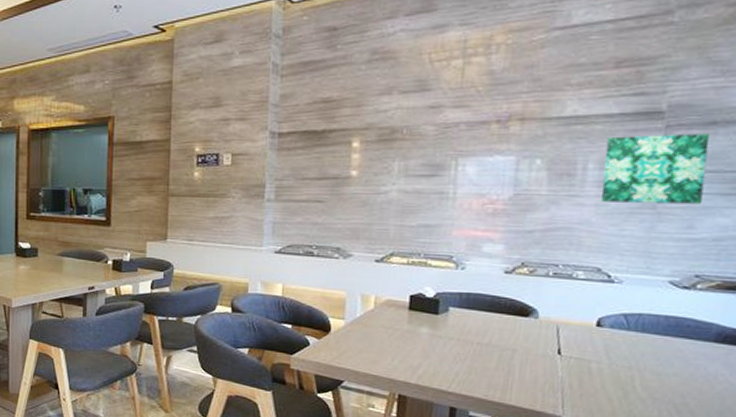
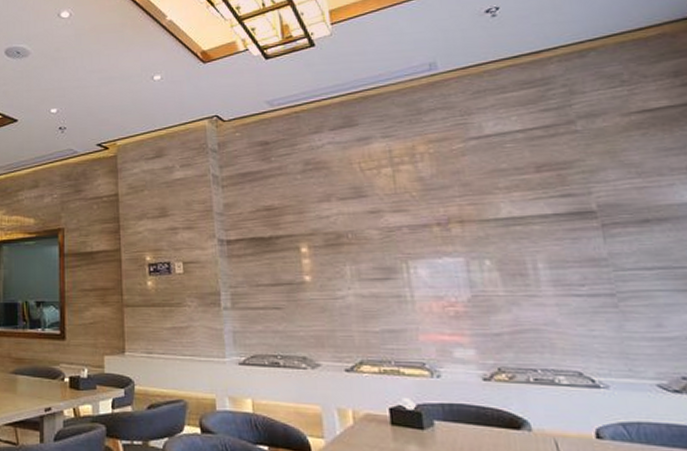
wall art: present [601,133,710,204] -> none [548,231,661,301]

